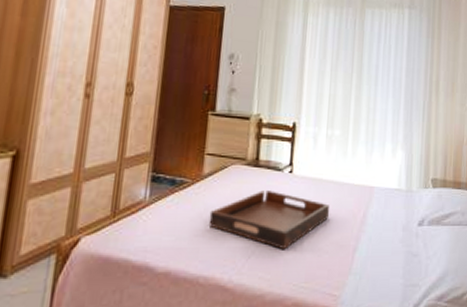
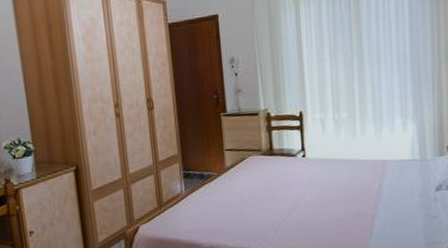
serving tray: present [208,190,330,250] -> none [237,174,346,223]

